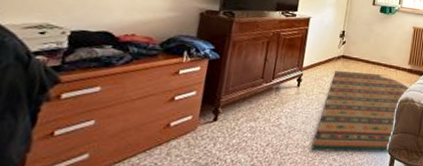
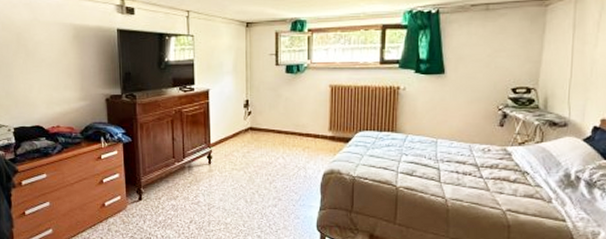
rug: present [311,70,411,152] -> none [233,144,335,229]

